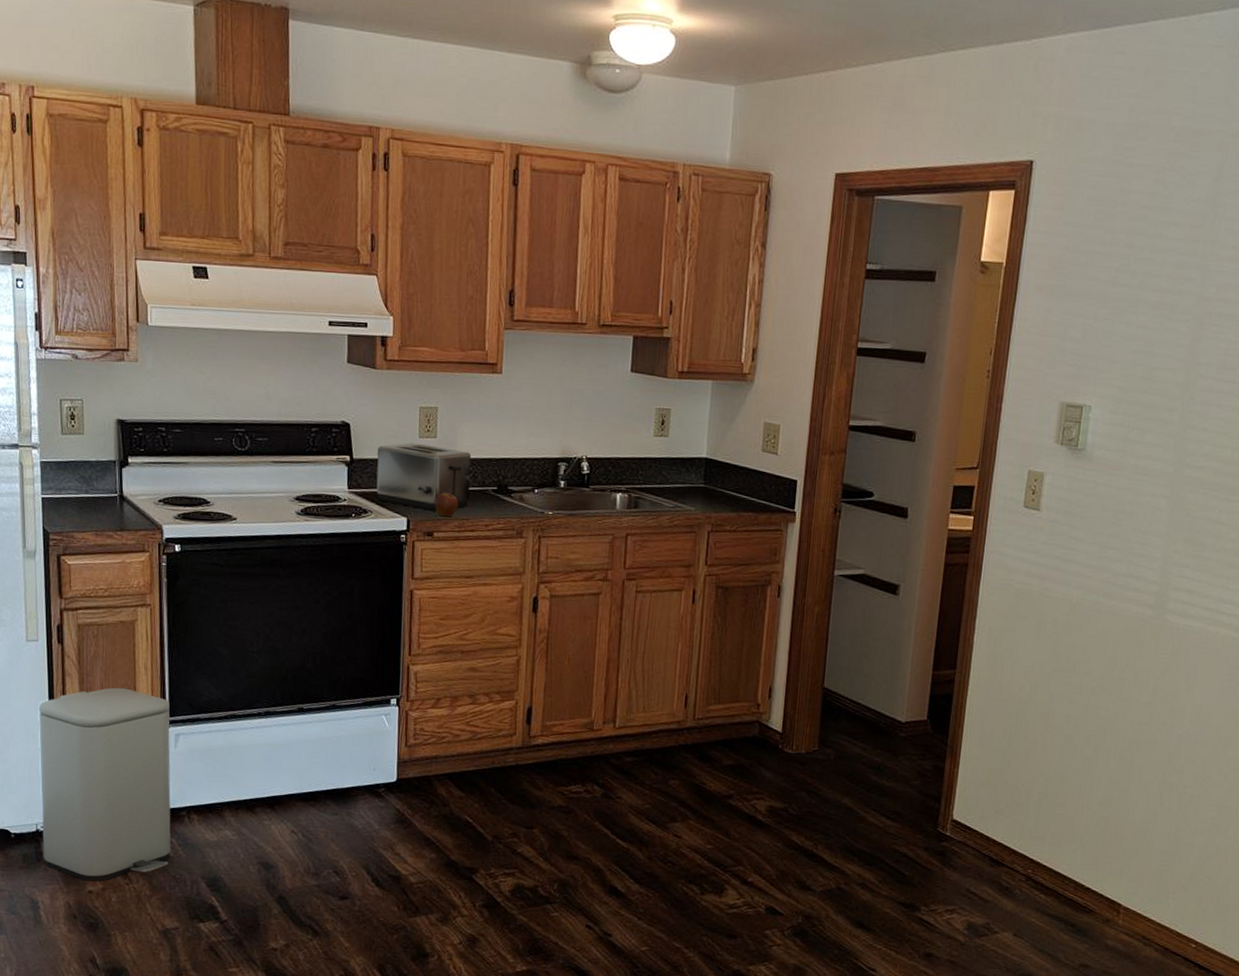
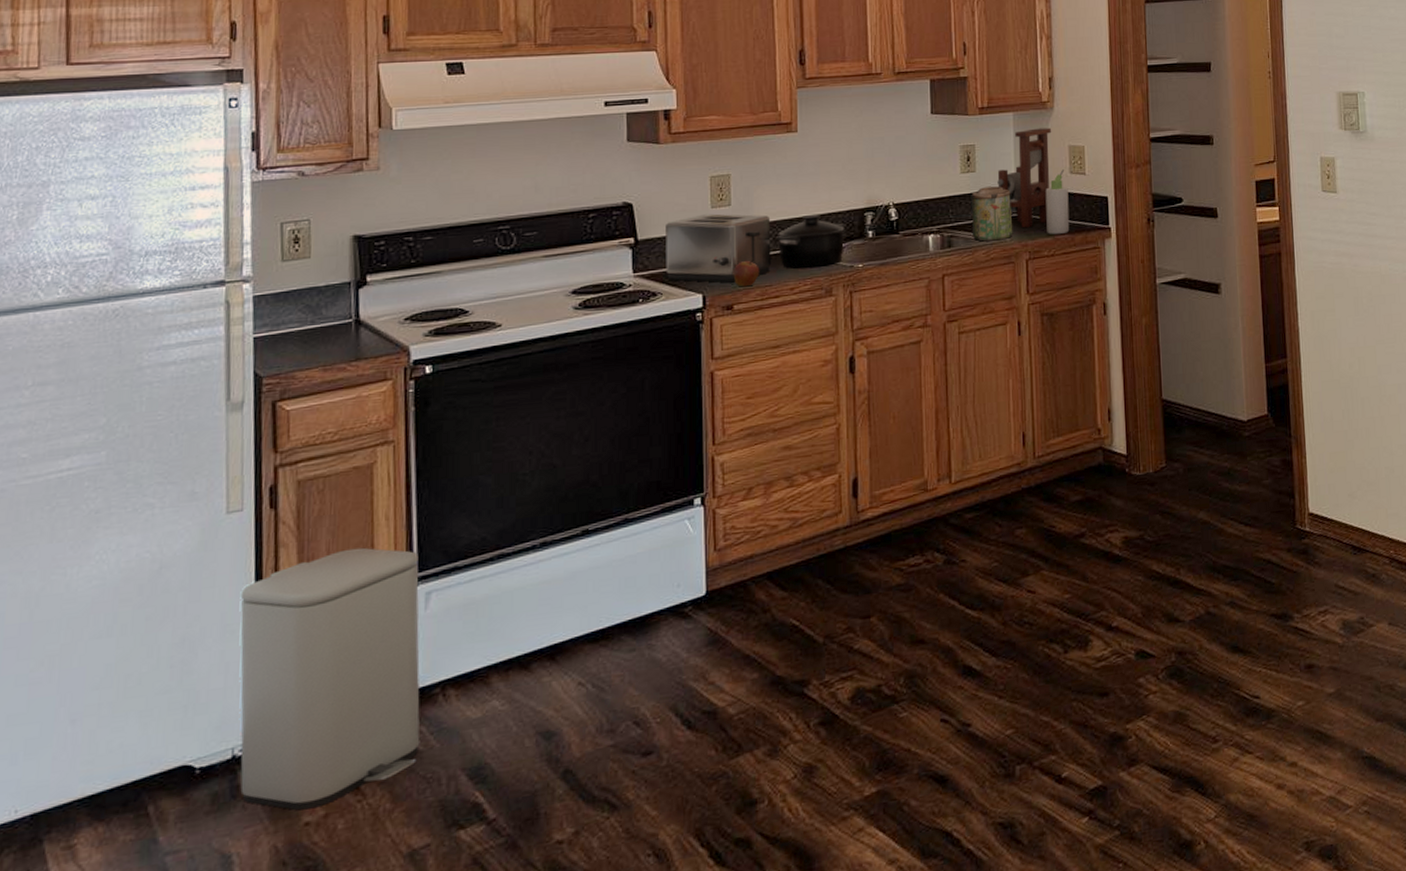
saucepan: none [476,456,540,510] -> present [776,214,845,269]
canister: none [659,453,701,509] -> present [972,186,1013,242]
paper towel holder: none [688,400,748,501] -> present [997,128,1051,228]
bottle: none [731,446,758,511] -> present [1045,170,1070,234]

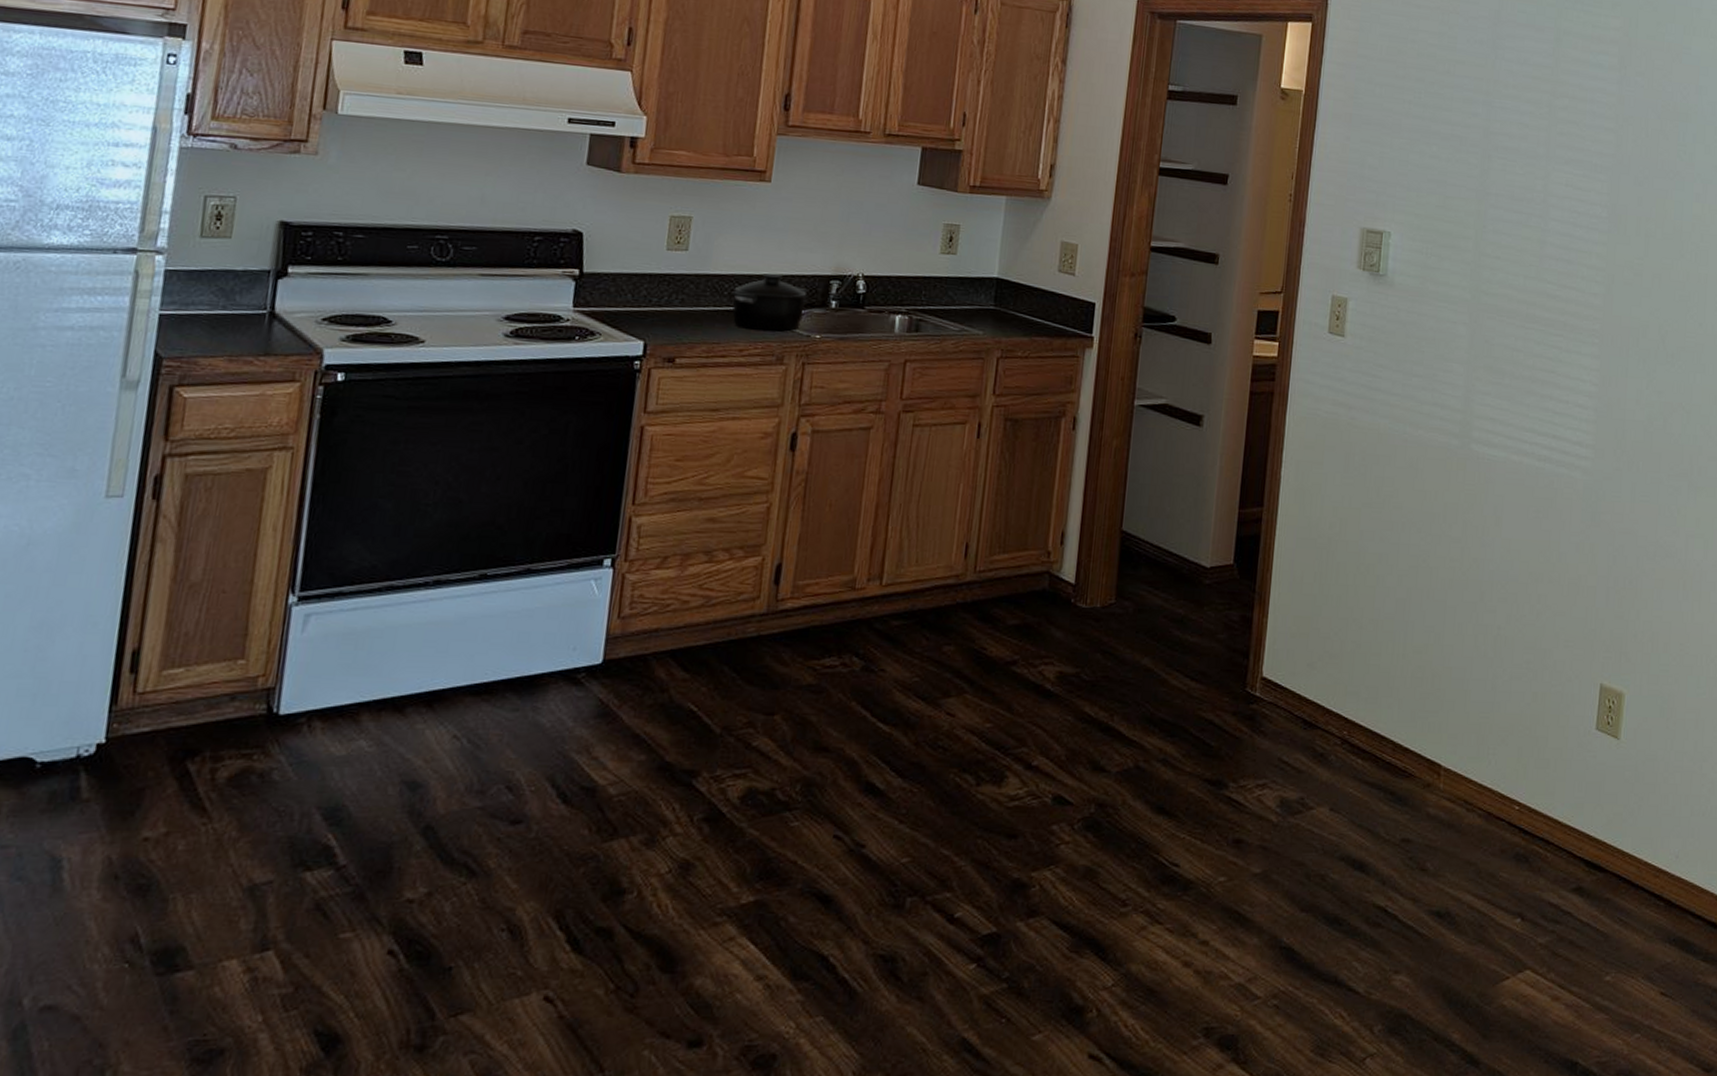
pedal bin: present [240,547,420,811] -> none [80,555,303,824]
toaster: present [666,214,771,283] -> none [608,255,729,334]
fruit: present [733,258,760,287] -> none [679,311,710,341]
canister: present [972,186,1013,242] -> none [943,272,991,333]
paper towel holder: present [997,128,1051,228] -> none [978,217,1045,324]
bottle: present [1045,170,1070,234] -> none [1024,266,1054,336]

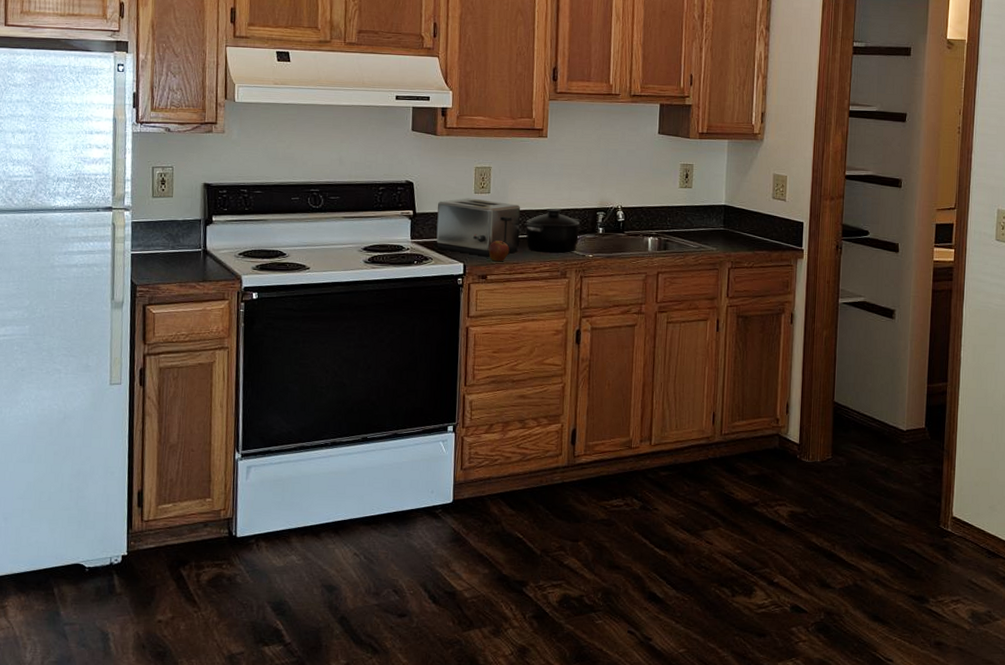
toaster: none [608,255,729,334] -> present [436,198,521,257]
fruit: none [679,311,710,341] -> present [488,239,510,262]

